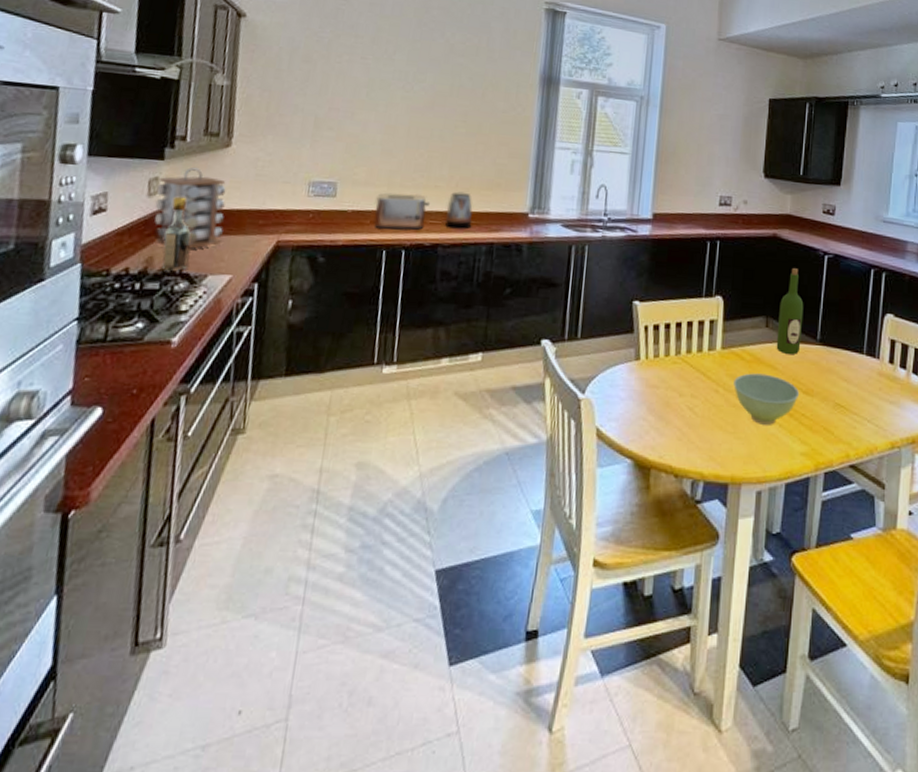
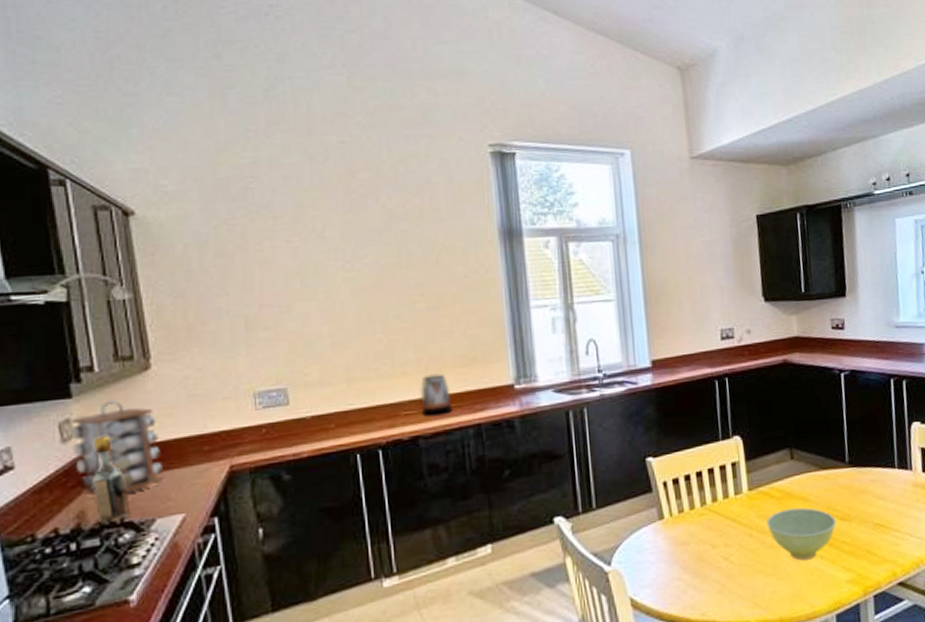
toaster: present [374,193,429,231] -> none [337,385,399,432]
wine bottle: present [776,268,804,354] -> none [801,392,830,483]

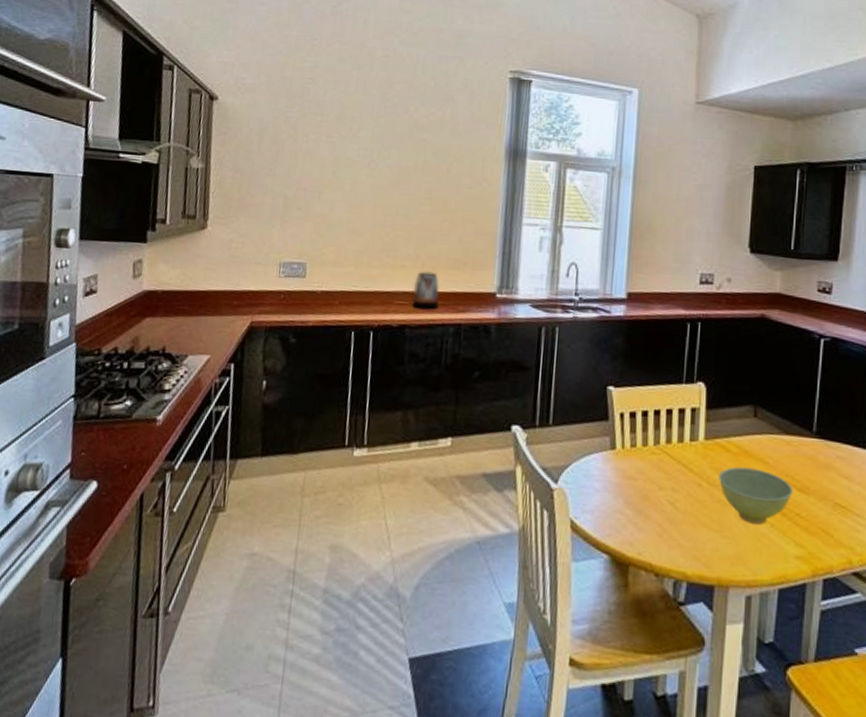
spice rack: present [71,400,163,496] -> none [138,250,203,329]
bottle: present [91,435,131,523] -> none [146,278,173,351]

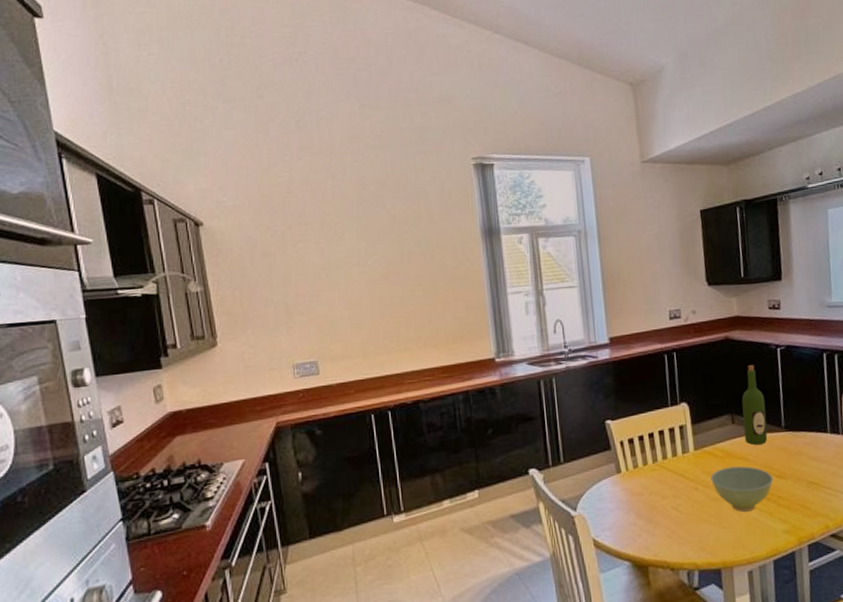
kettle: present [412,271,439,310] -> none [420,349,446,385]
wine bottle: none [766,353,797,448] -> present [741,365,768,445]

